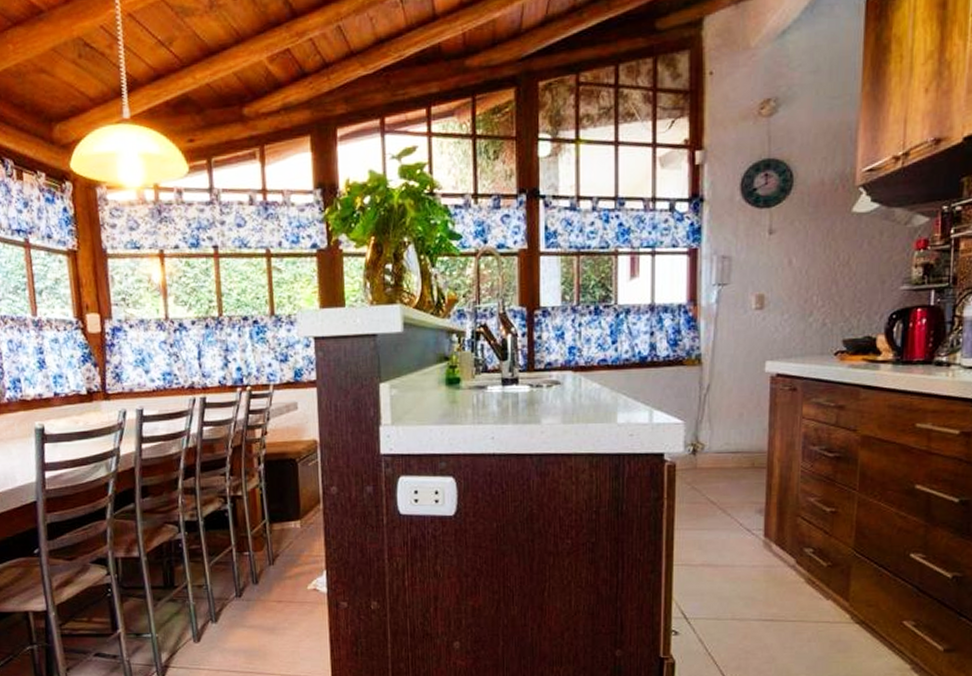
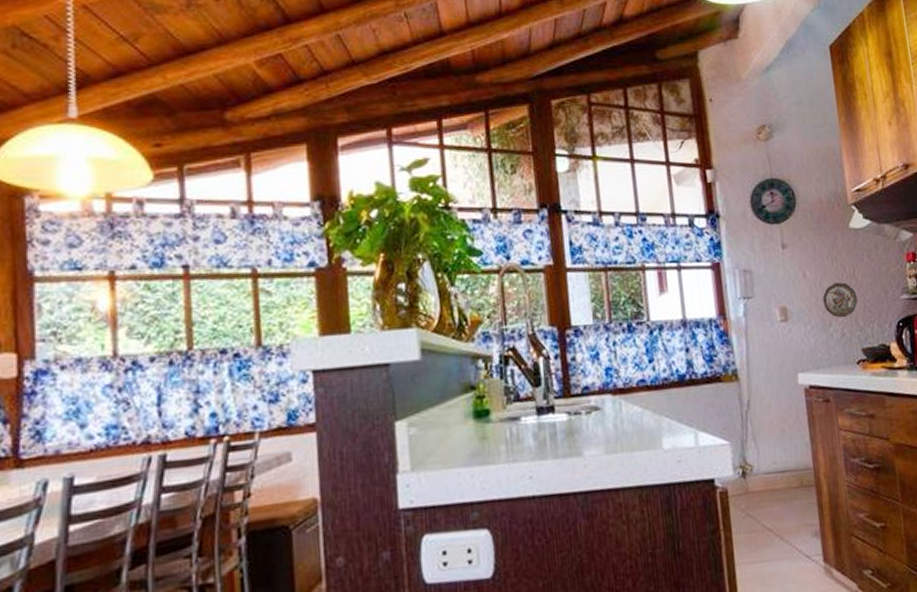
decorative plate: none [806,271,848,308] -> present [822,282,858,318]

